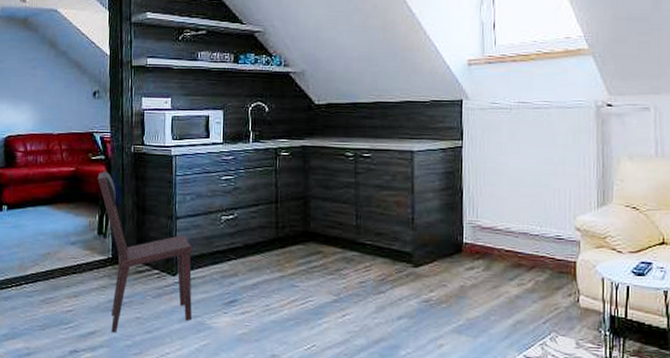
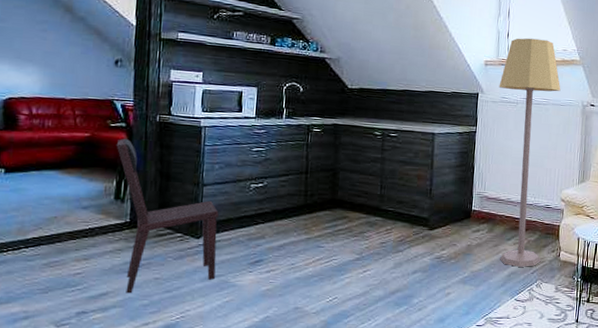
lamp: none [486,27,566,315] -> present [499,38,561,267]

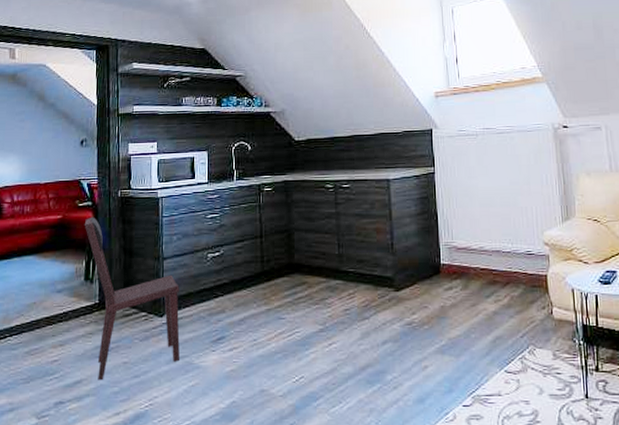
lamp: present [499,38,561,267] -> none [453,59,530,330]

